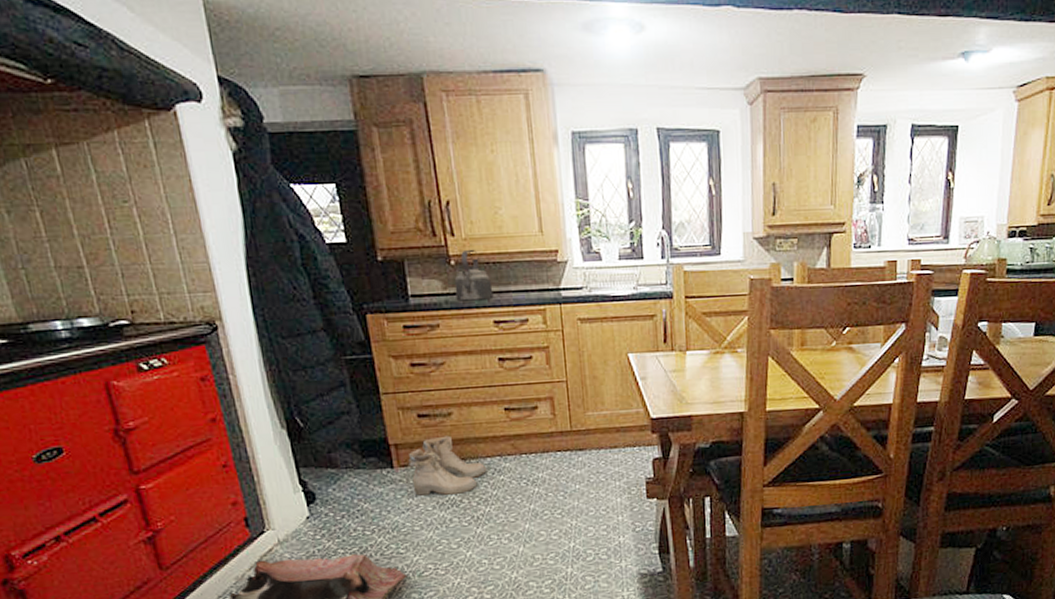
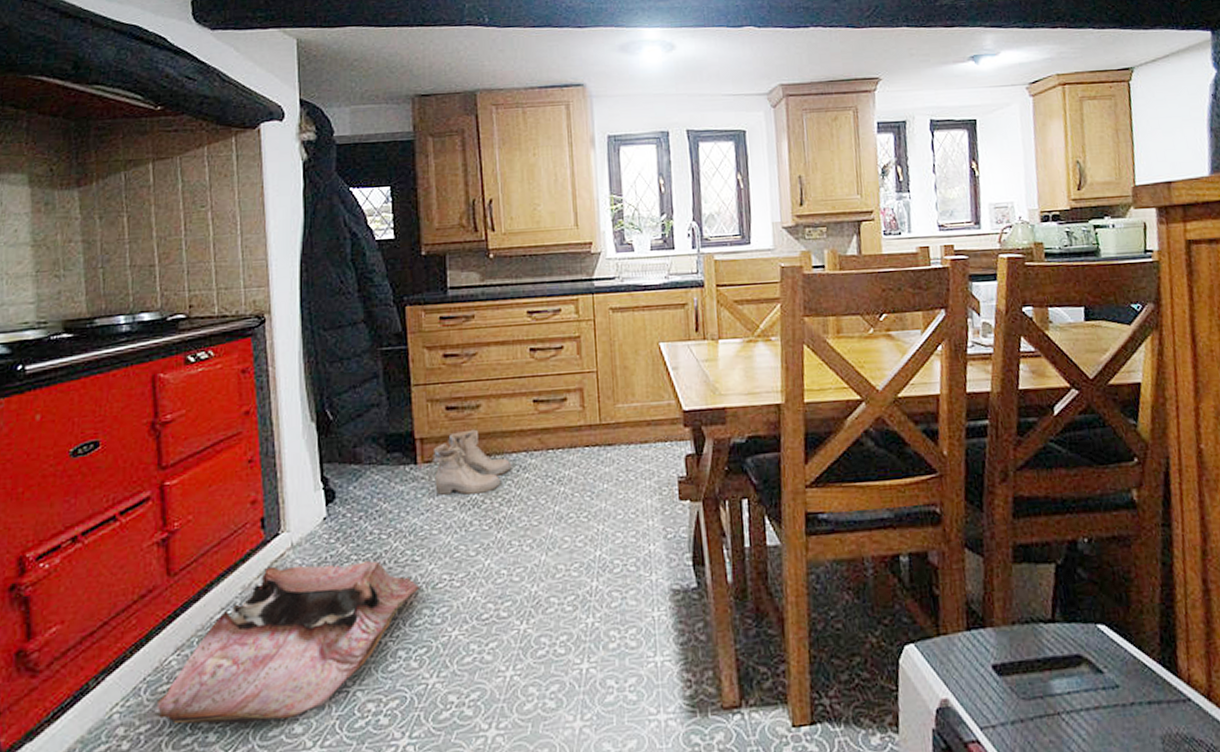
kettle: present [454,250,494,301] -> none [491,244,528,293]

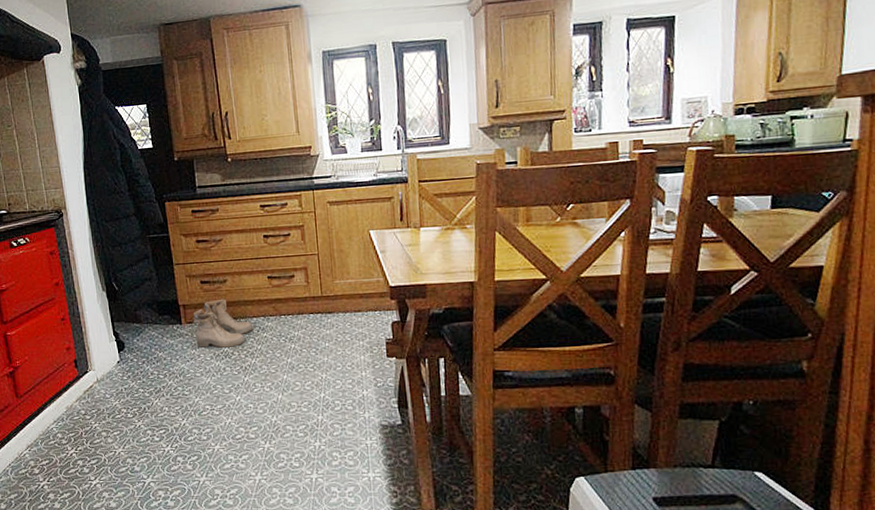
pet bed: present [156,561,420,725] -> none [19,393,190,498]

